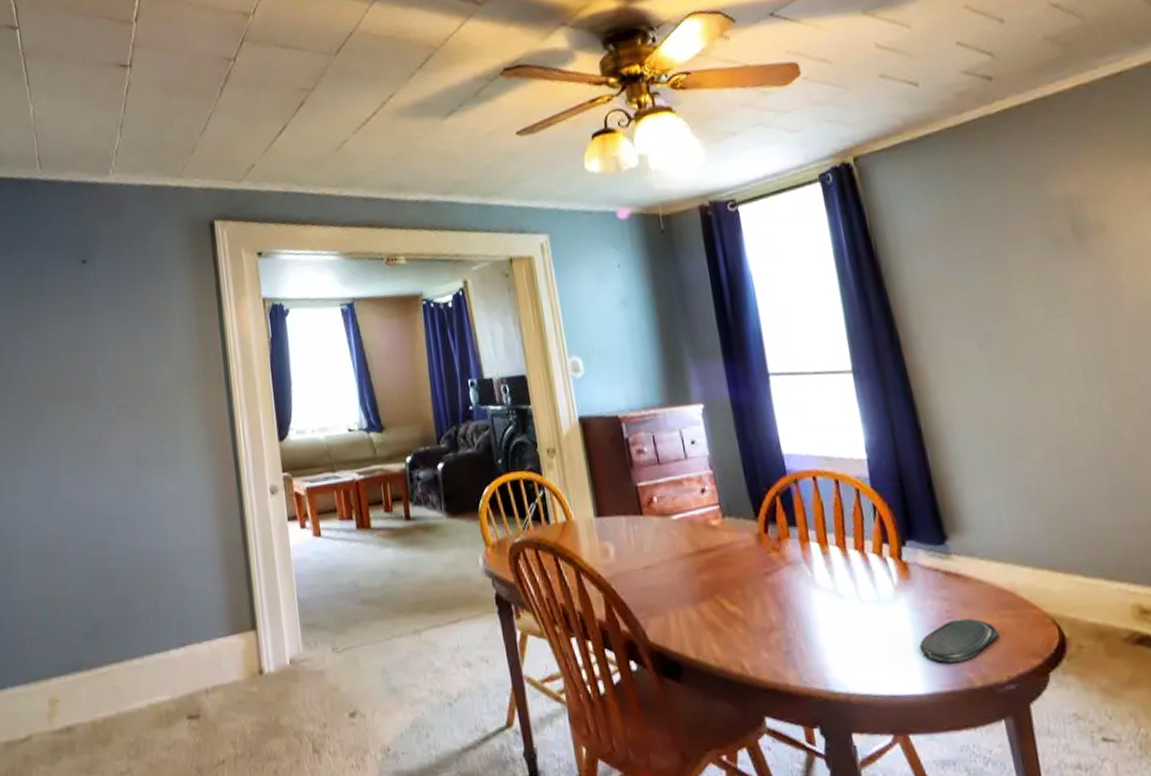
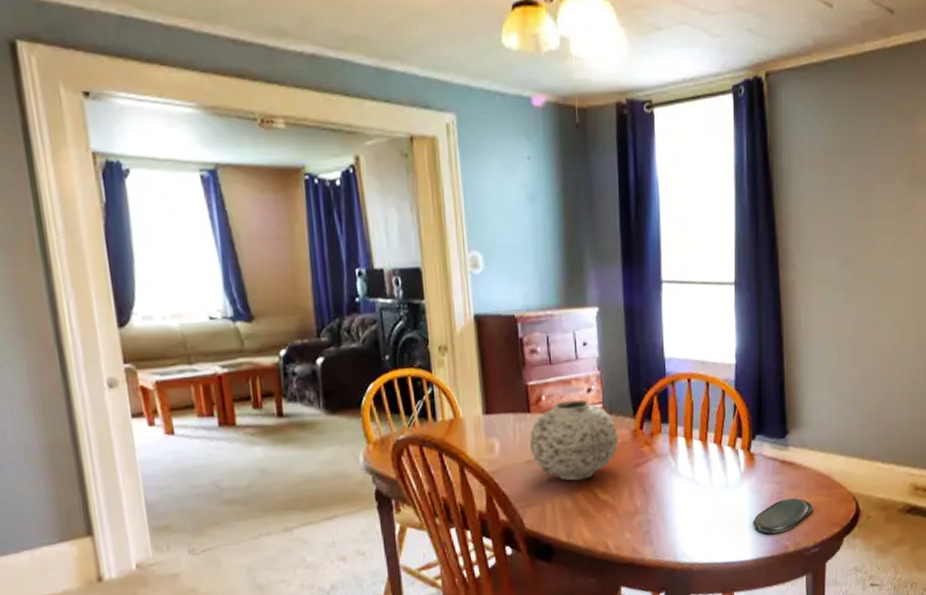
vase: none [644,500,742,590] -> present [529,399,618,481]

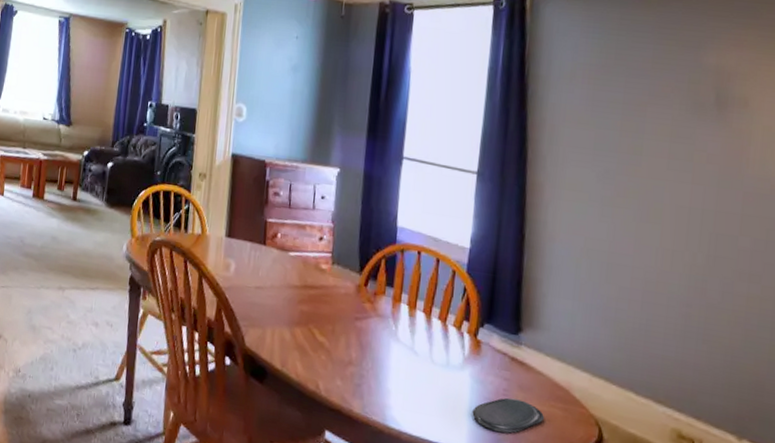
vase: present [529,399,618,481] -> none [260,242,343,318]

